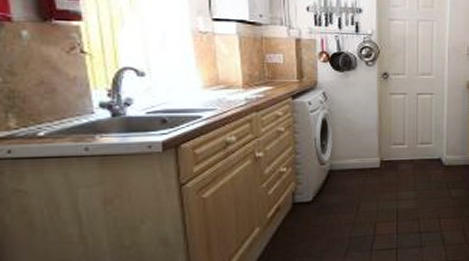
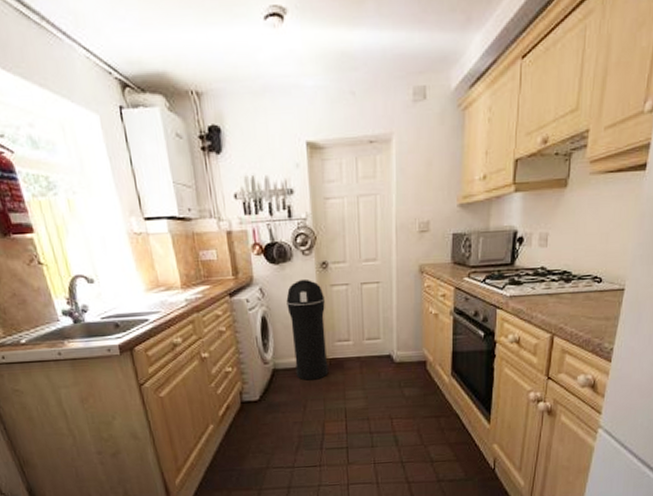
trash can: none [348,86,384,182] -> present [286,278,329,380]

